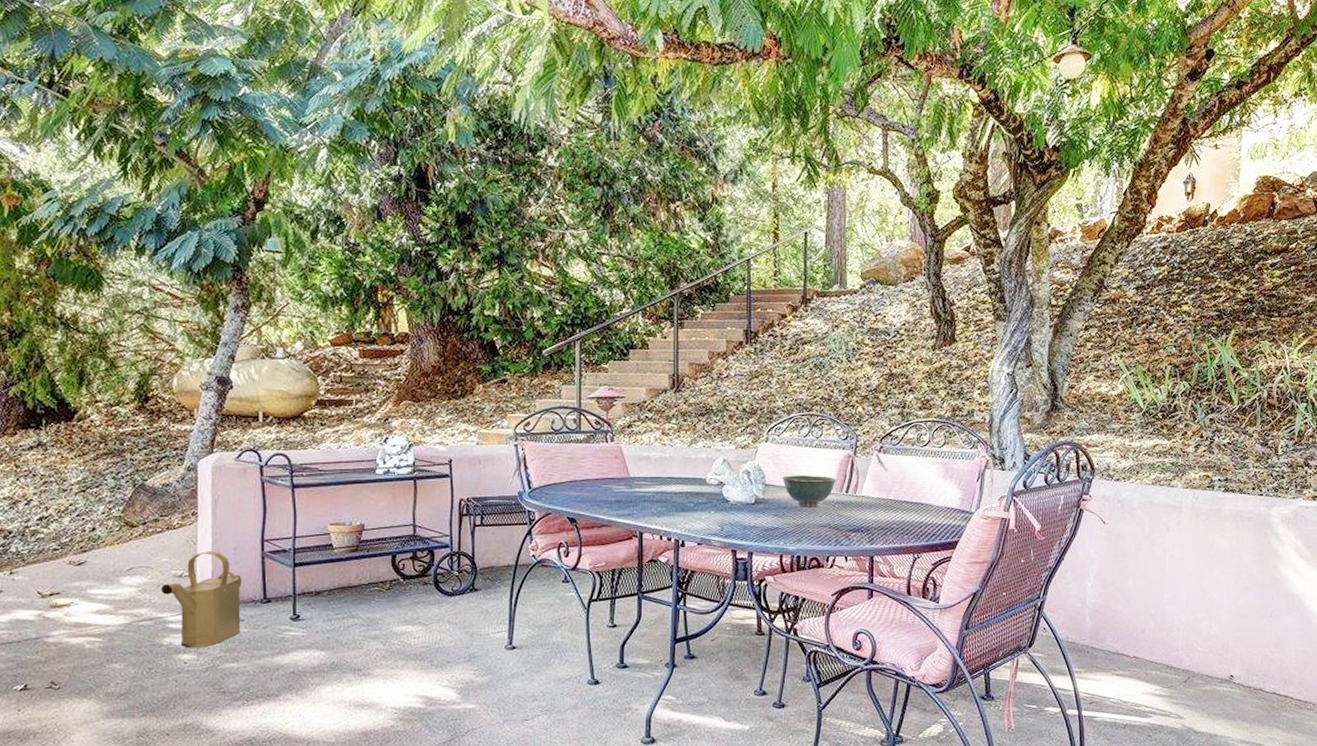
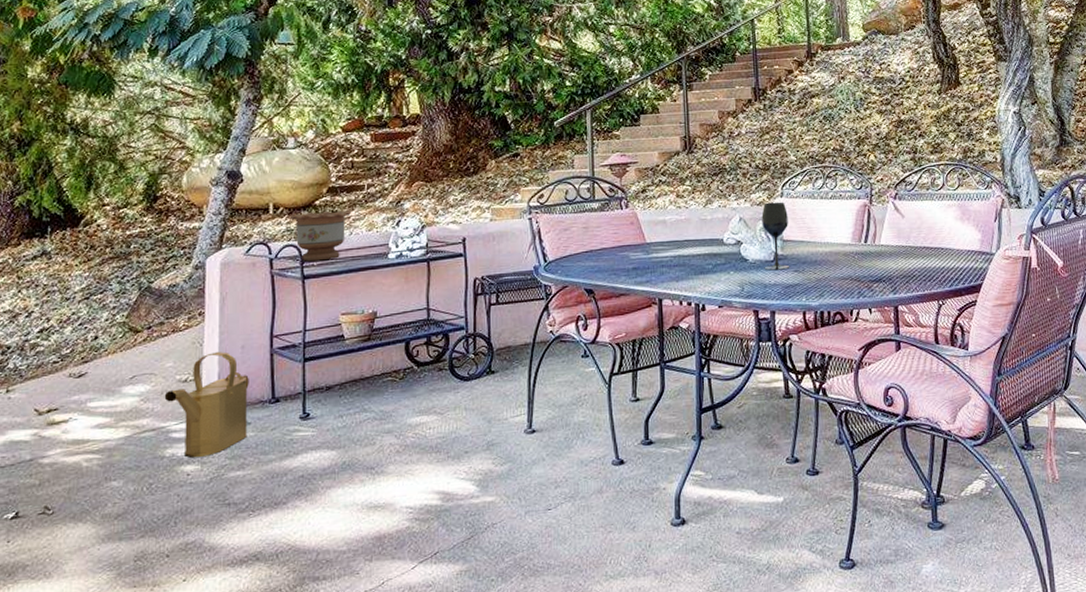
flower pot: none [280,423,339,472] -> present [291,210,351,262]
wineglass: none [744,446,773,513] -> present [761,201,790,271]
bowl: present [782,475,837,508] -> none [800,227,854,261]

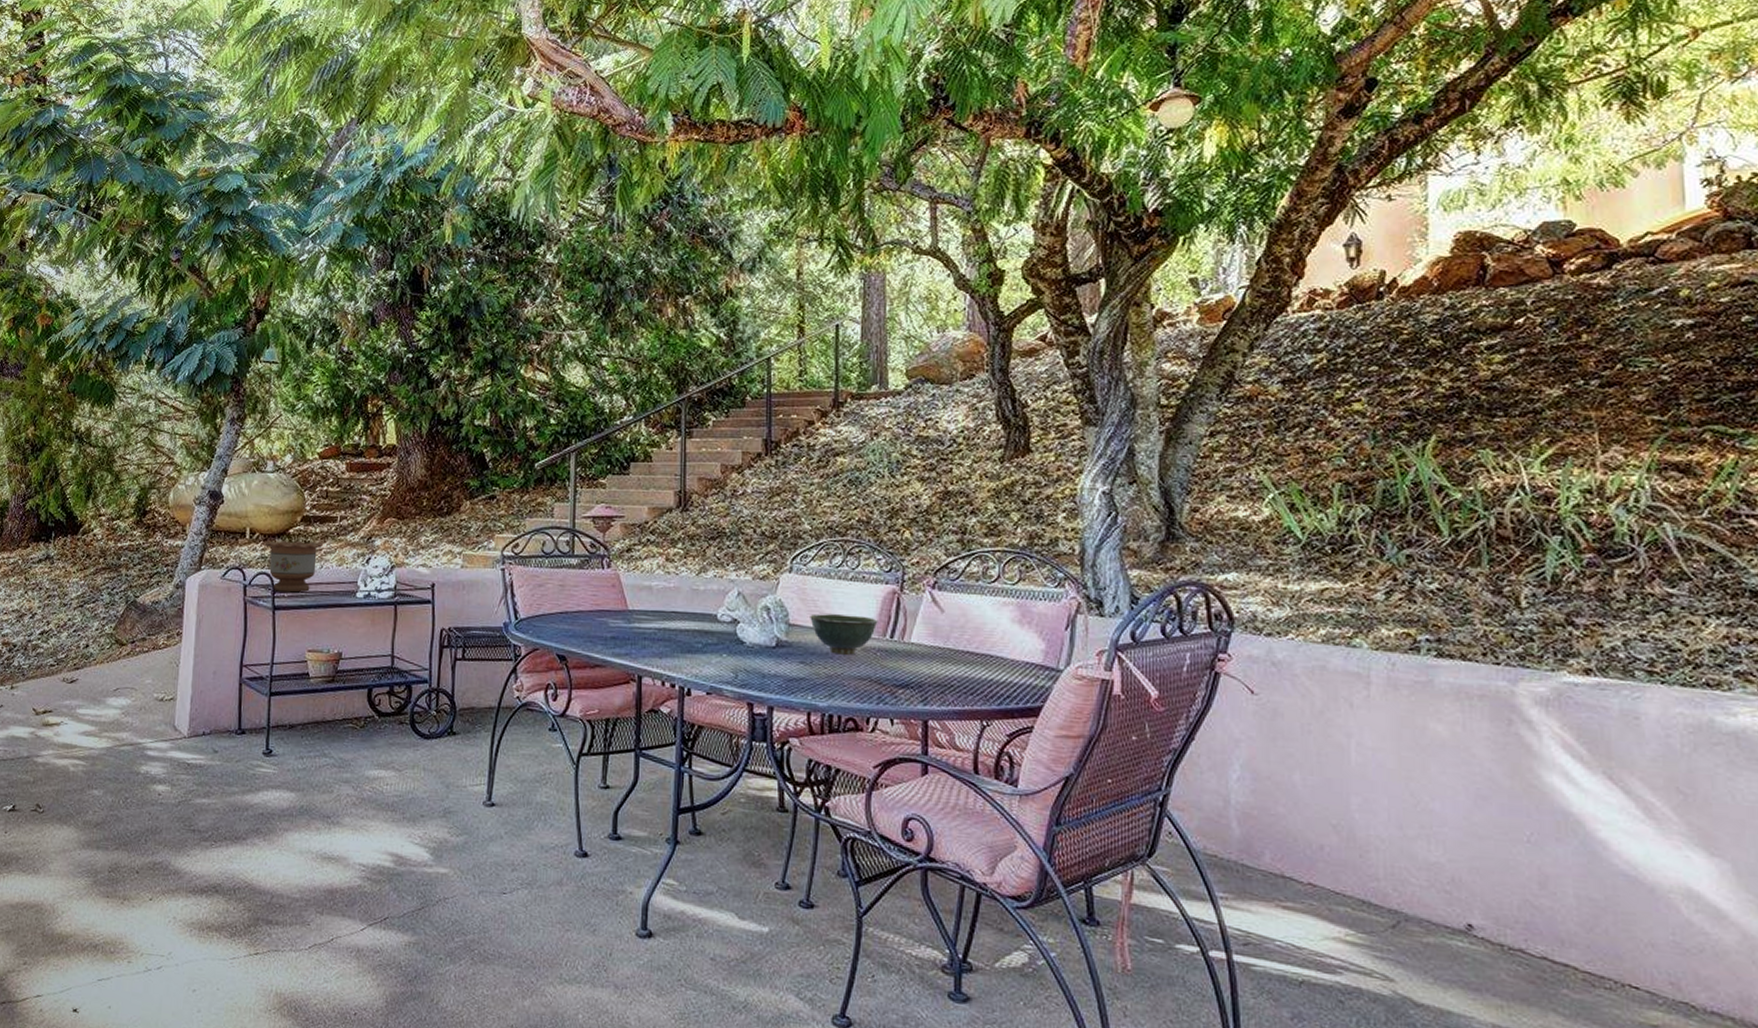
watering can: present [164,352,249,458] -> none [142,674,219,779]
wineglass: present [761,201,790,271] -> none [763,577,798,659]
bowl: none [800,227,854,261] -> present [810,613,878,655]

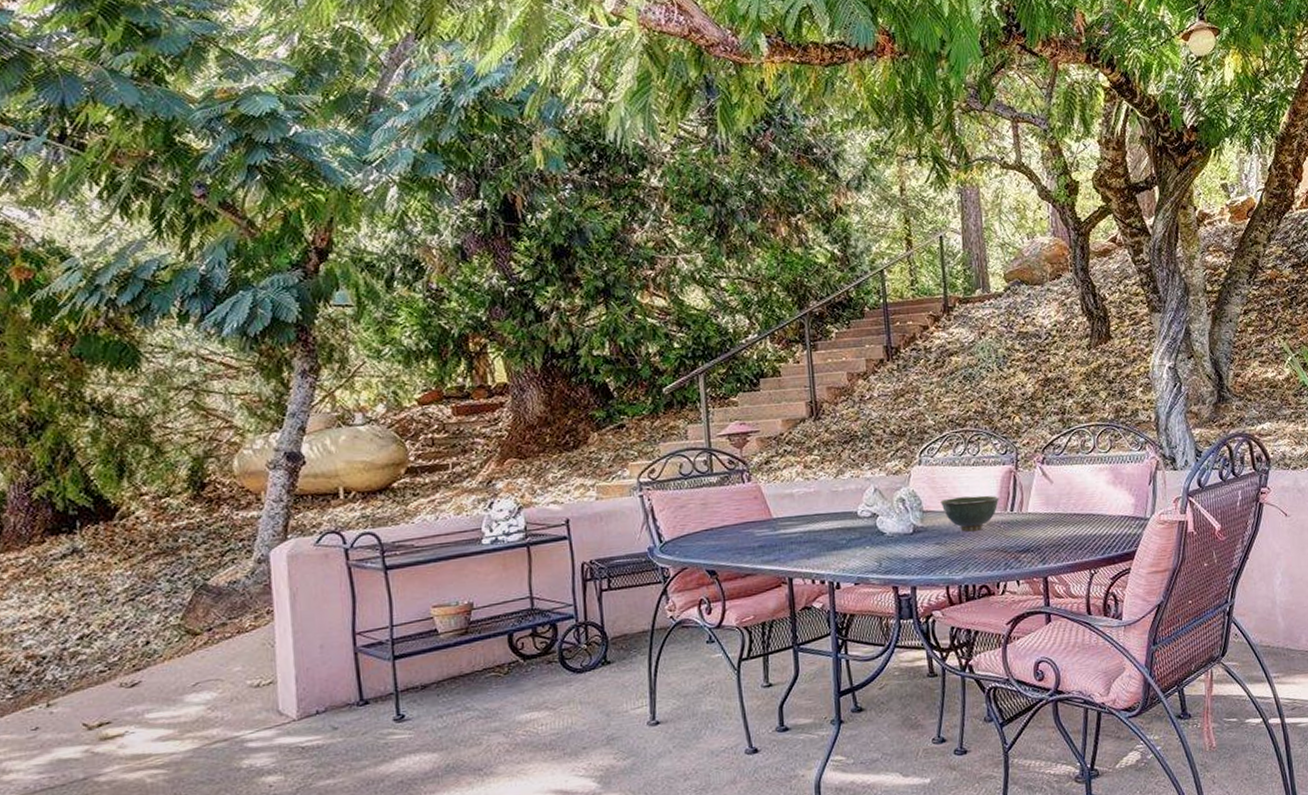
flower pot: present [265,540,323,593] -> none [365,493,435,551]

